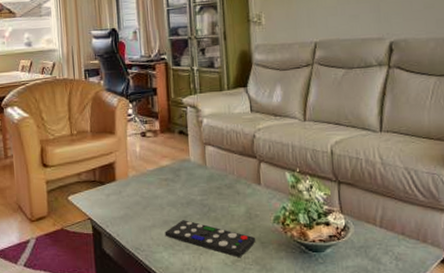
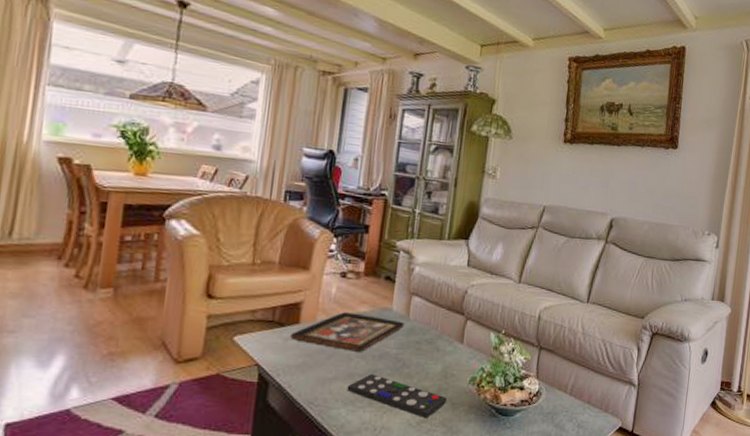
decorative tray: none [111,167,204,202] -> present [290,312,405,353]

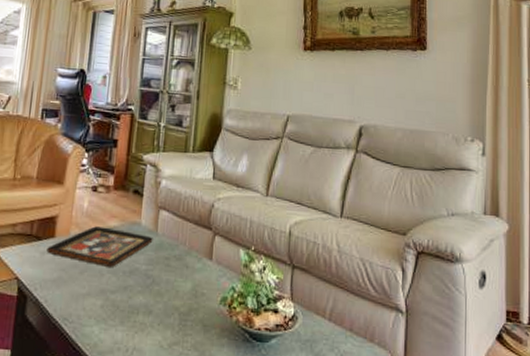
remote control: present [347,374,447,419] -> none [99,291,198,341]

